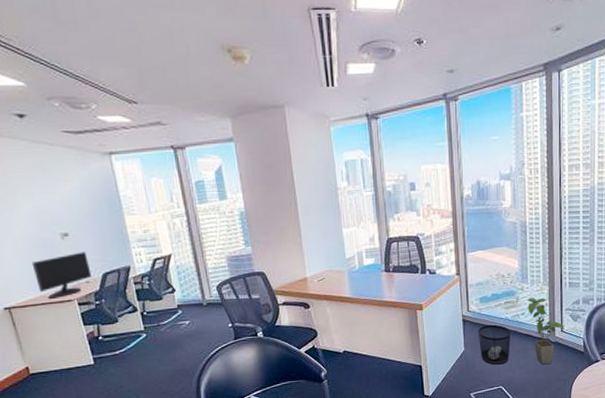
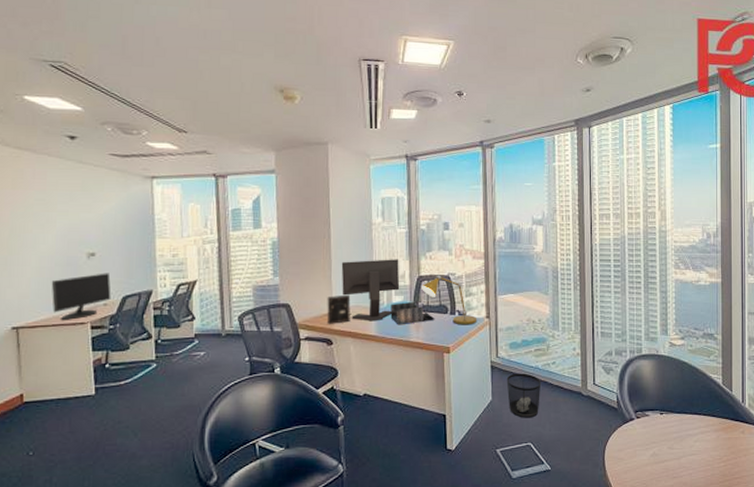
picture frame: none [300,260,324,289] -> present [327,294,351,324]
monitor: none [310,222,370,284] -> present [341,259,400,321]
desk organizer: none [362,263,406,287] -> present [390,301,435,325]
desk lamp: none [391,236,448,283] -> present [422,275,477,325]
house plant: present [528,298,566,365] -> none [559,346,598,421]

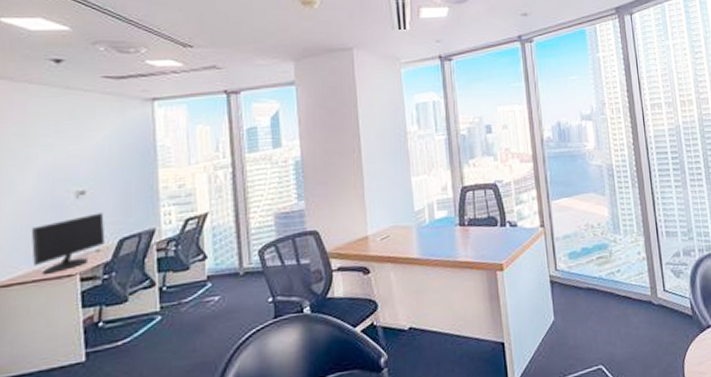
picture frame: present [327,294,351,324] -> none [361,214,388,250]
monitor: present [341,259,400,321] -> none [375,169,443,243]
desk organizer: present [390,301,435,325] -> none [433,215,484,244]
desk lamp: present [422,275,477,325] -> none [466,183,531,238]
waste bin: present [506,373,540,418] -> none [568,285,608,338]

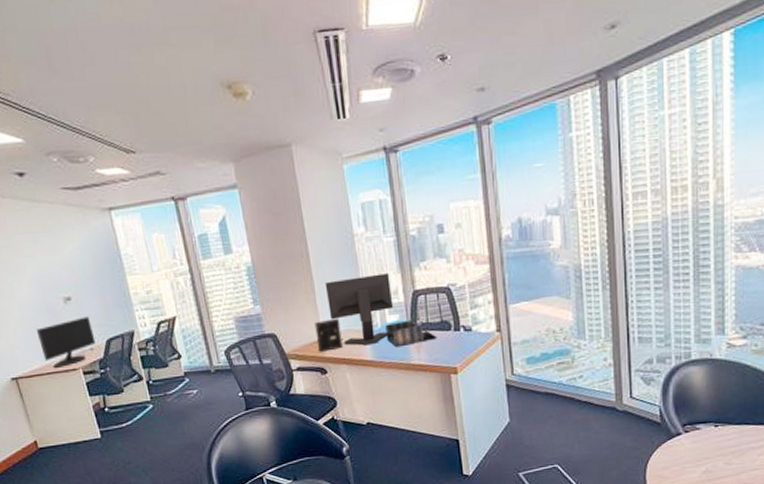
picture frame: none [361,214,388,250] -> present [314,318,343,352]
monitor: none [375,169,443,243] -> present [324,273,394,346]
desk organizer: none [433,215,484,244] -> present [385,319,437,348]

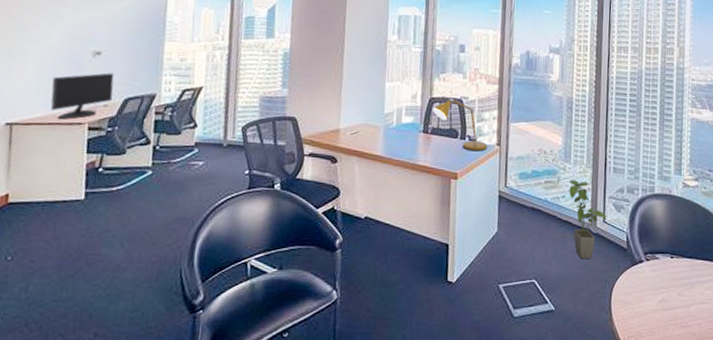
picture frame: present [314,318,343,352] -> none [333,111,360,142]
monitor: present [324,273,394,346] -> none [351,77,412,142]
desk organizer: present [385,319,437,348] -> none [399,123,444,147]
desk lamp: none [418,287,487,342] -> present [433,97,488,152]
house plant: none [586,357,636,439] -> present [569,180,608,260]

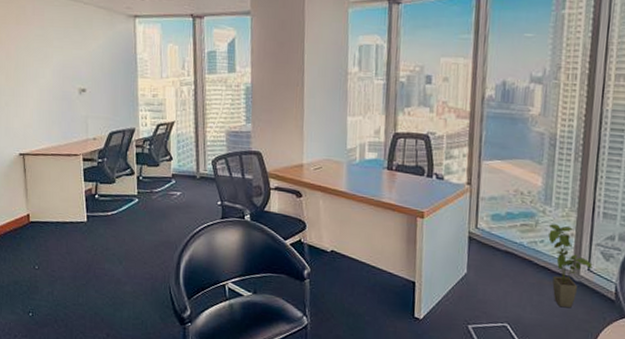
computer monitor: present [50,72,114,120] -> none [49,108,100,151]
desk lamp: present [433,97,488,152] -> none [397,133,457,191]

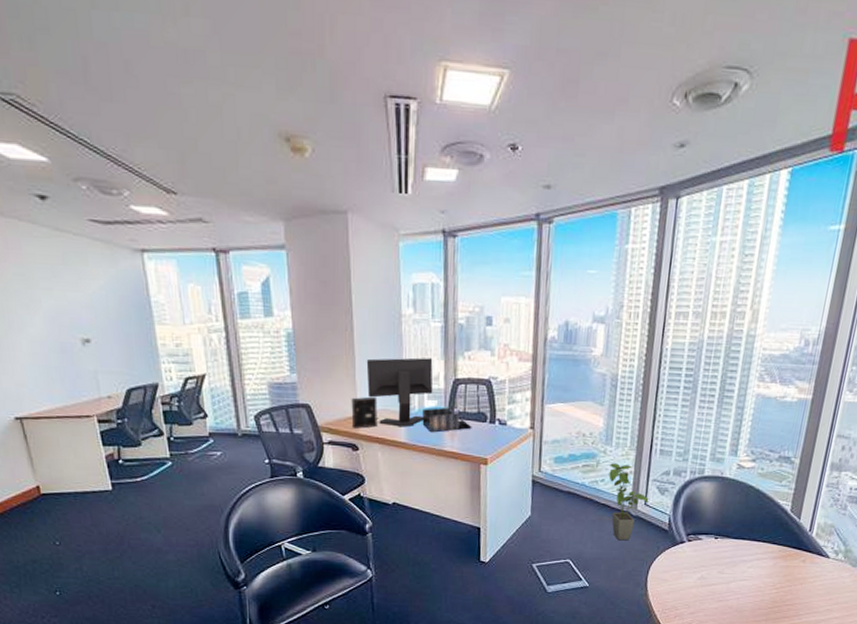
picture frame: none [297,146,322,177] -> present [351,396,378,428]
monitor: none [313,112,375,177] -> present [366,357,433,427]
desk organizer: none [362,159,410,184] -> present [422,407,472,433]

